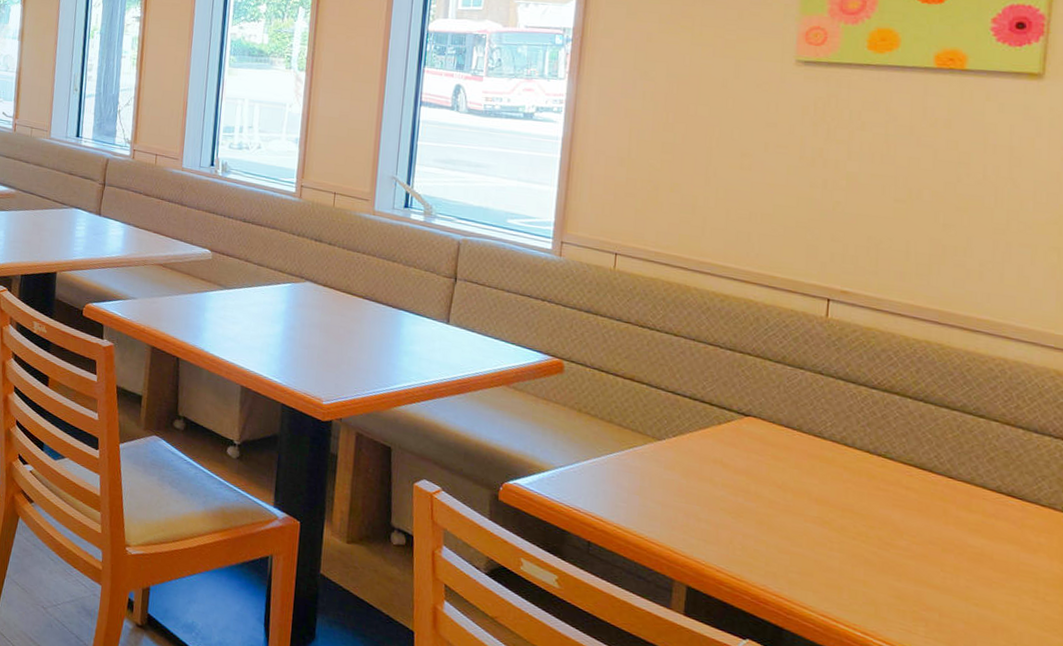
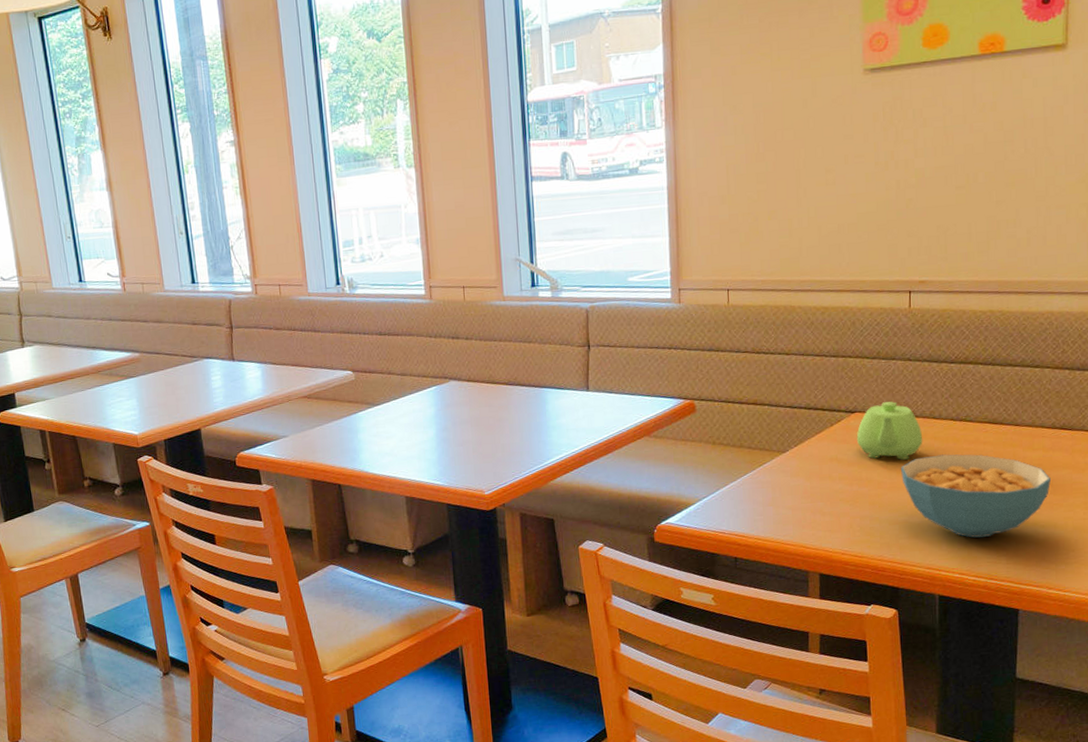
teapot: none [747,413,830,484] -> present [856,401,923,460]
cereal bowl: none [799,485,992,599] -> present [901,454,1052,538]

